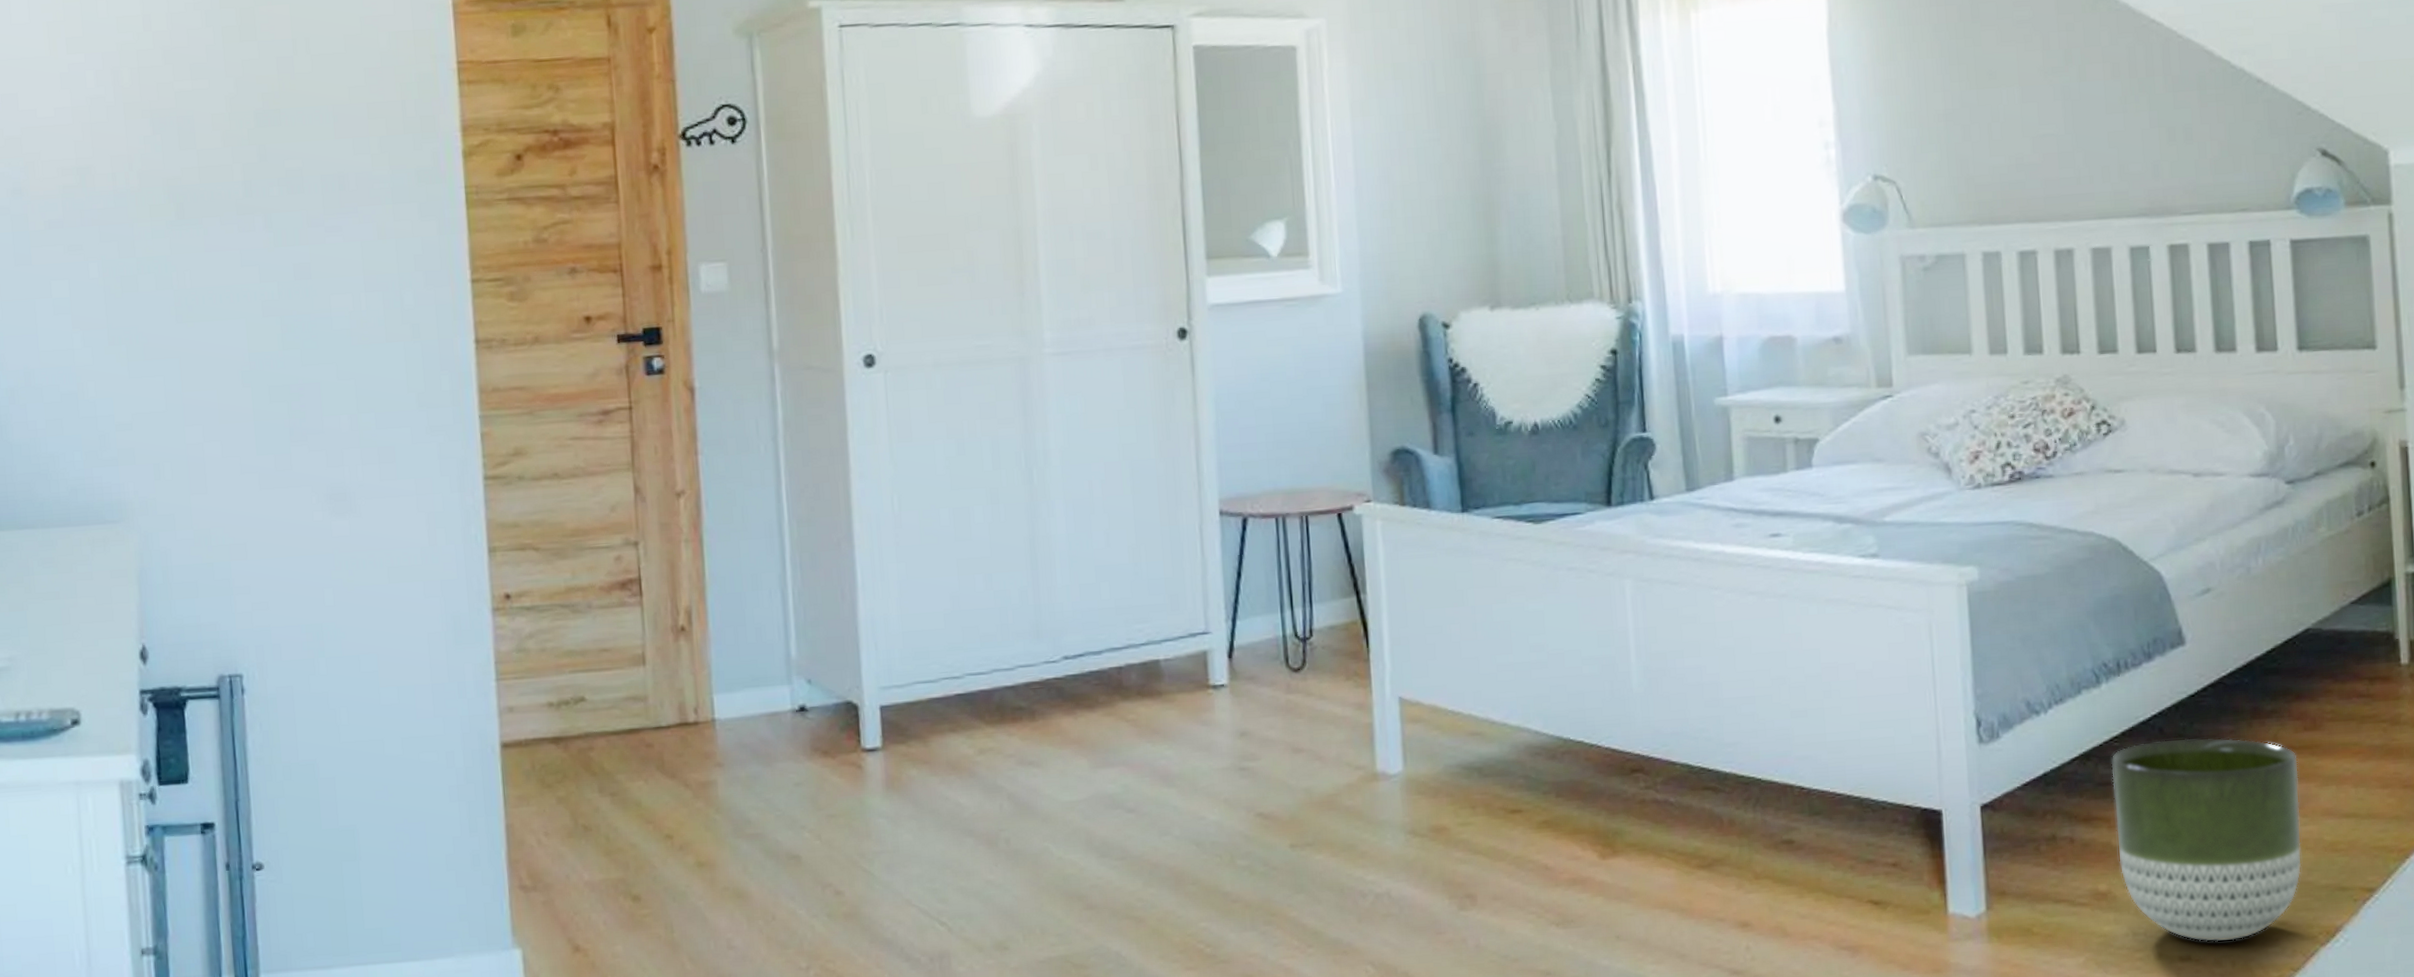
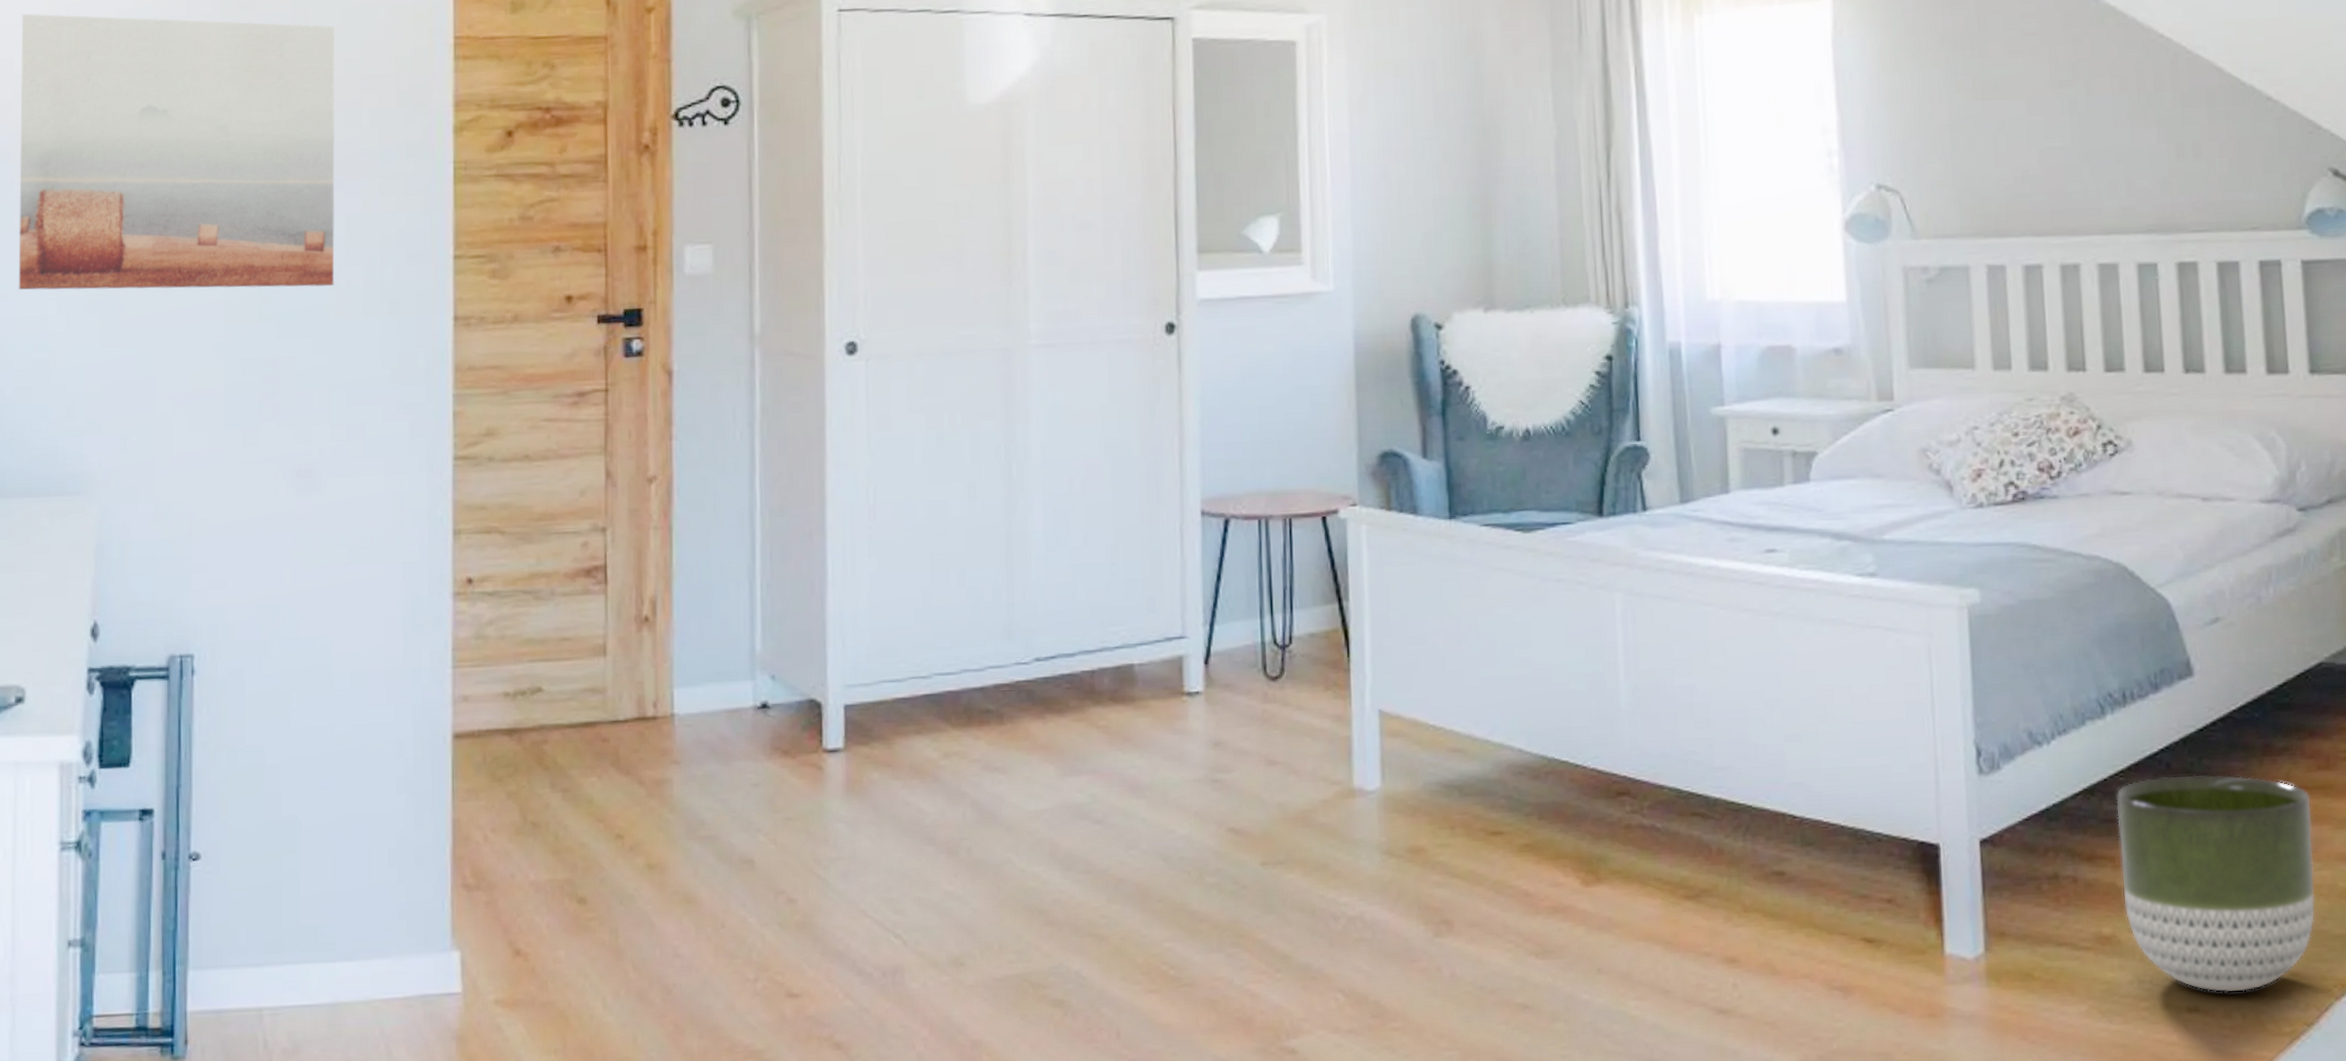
wall art: none [22,48,355,324] -> present [18,13,336,290]

